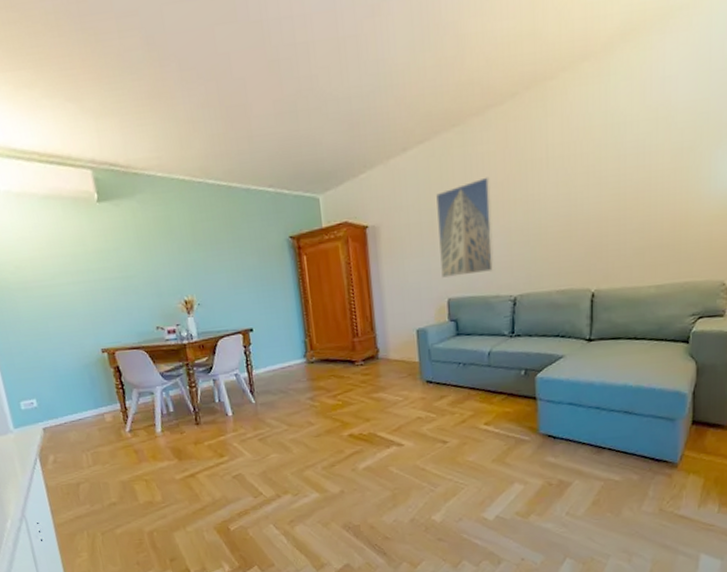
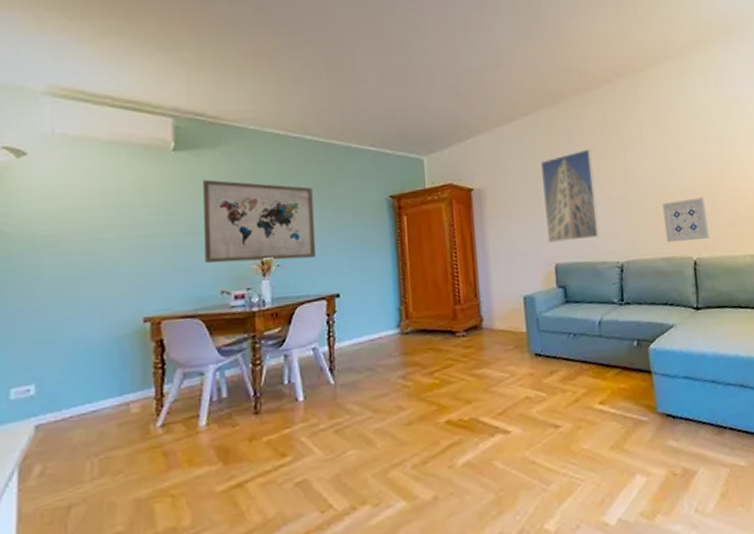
wall art: none [126,228,230,304] -> present [202,179,317,263]
wall art: none [563,225,612,275] -> present [662,197,709,243]

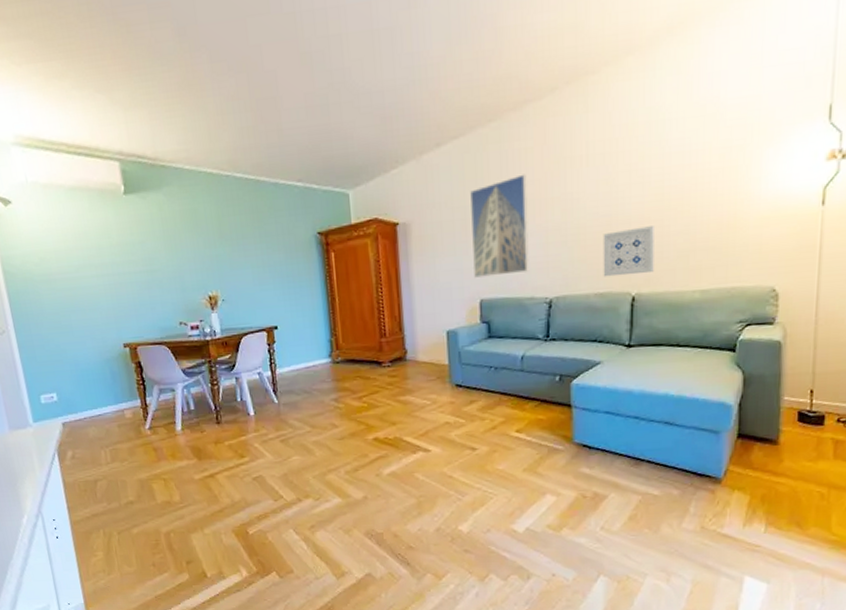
wall art: present [202,179,317,263] -> none [151,221,255,298]

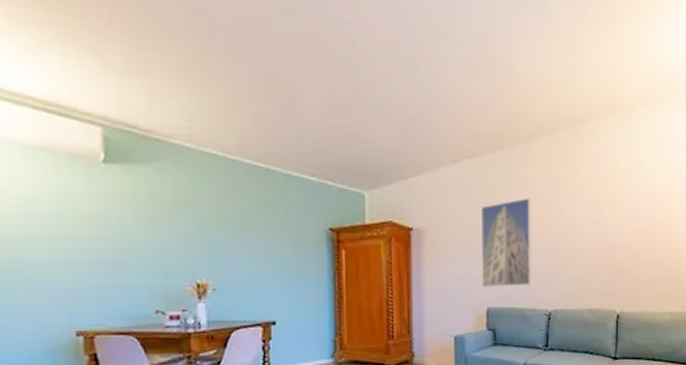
wall art: present [603,226,654,277] -> none [593,255,634,296]

